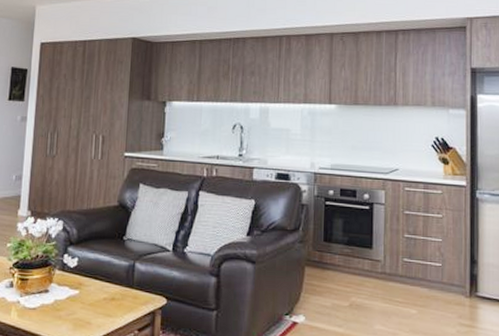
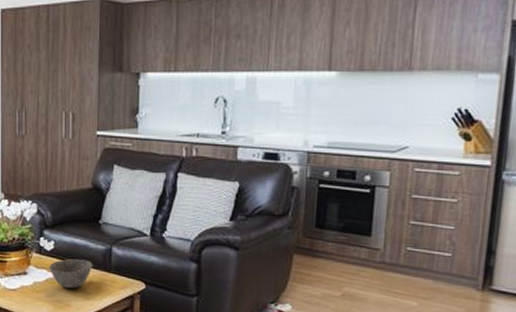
bowl: none [71,275,116,306] -> present [49,258,93,289]

